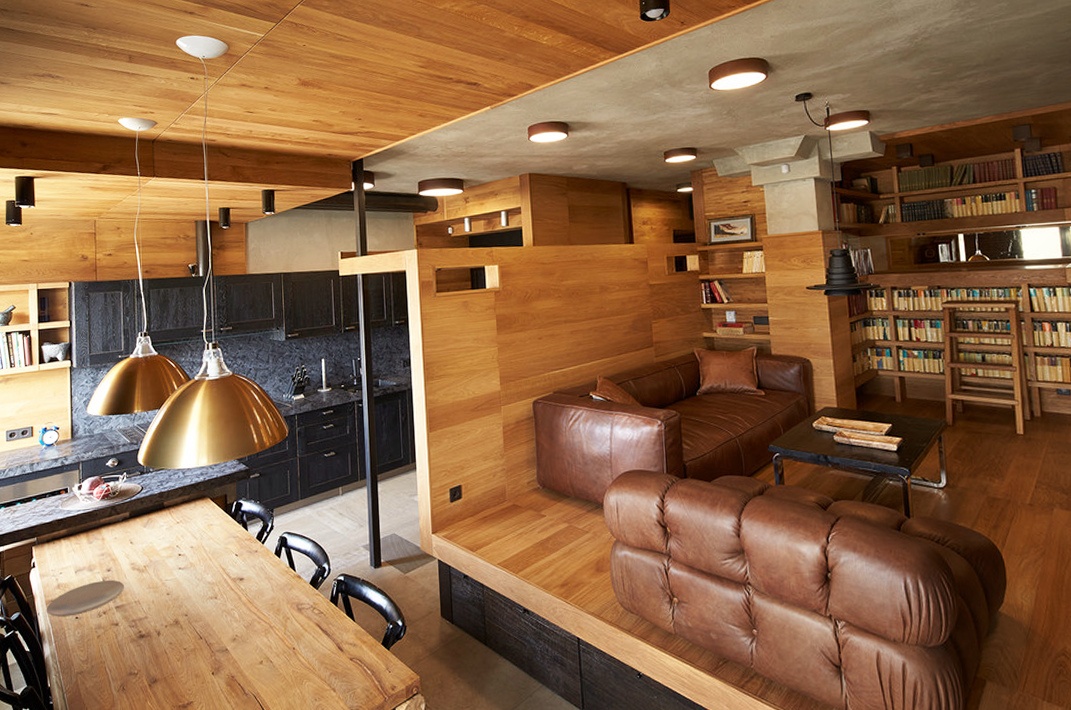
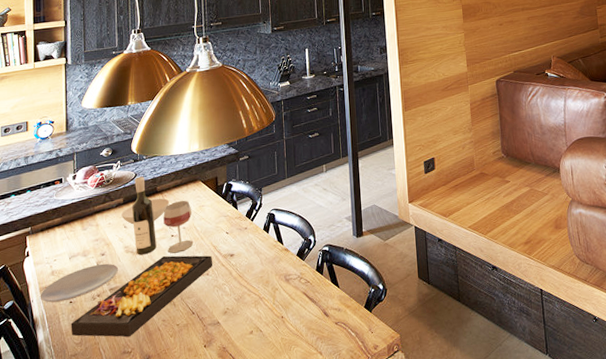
food platter: none [76,575,222,658] -> present [70,255,213,337]
bowl: none [128,515,177,541] -> present [121,198,169,225]
bottle: none [138,490,164,573] -> present [132,176,157,255]
wineglass: none [170,517,202,573] -> present [163,200,194,254]

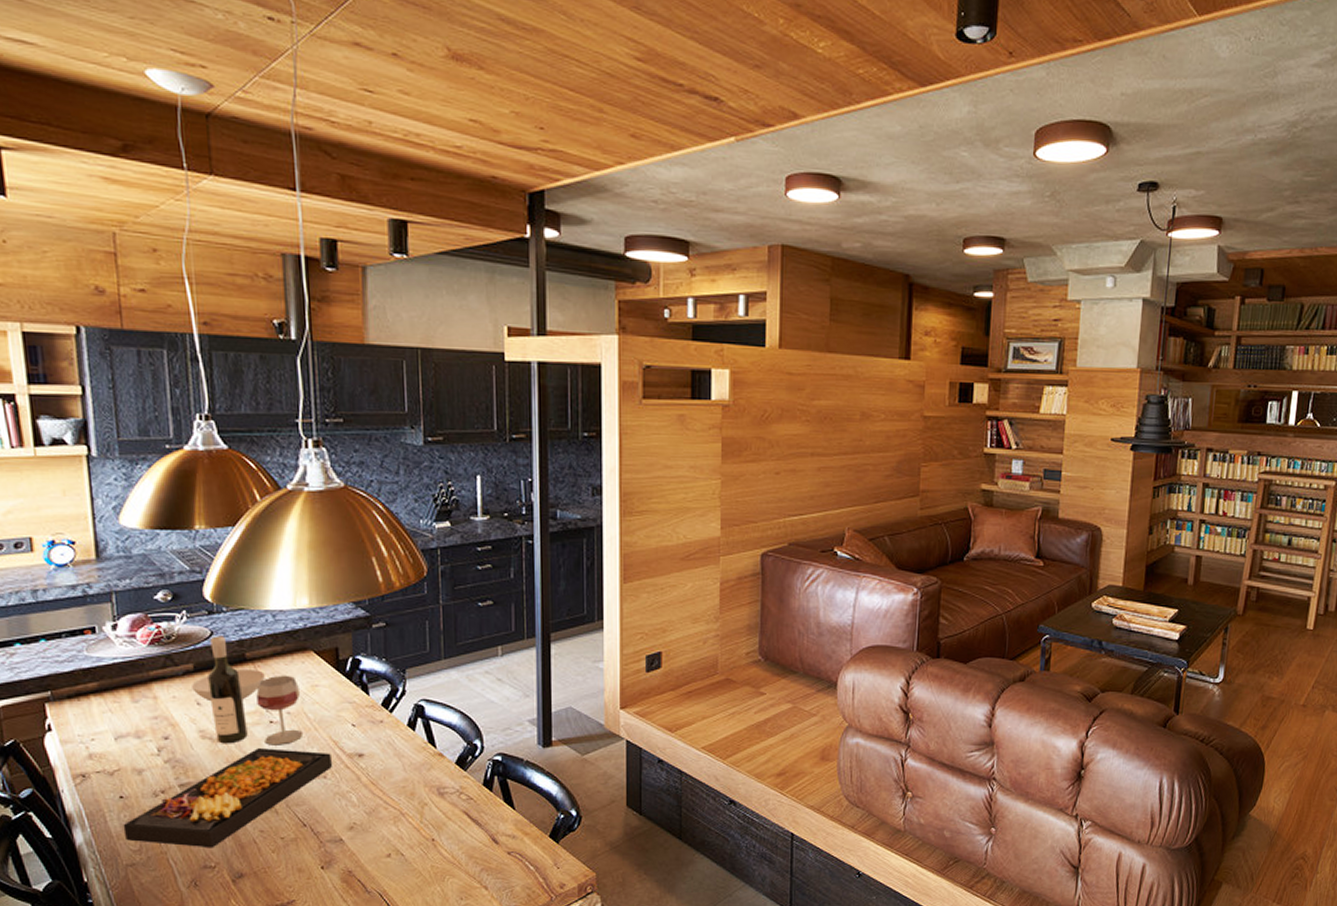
plate: present [41,263,118,303] -> none [74,750,190,795]

